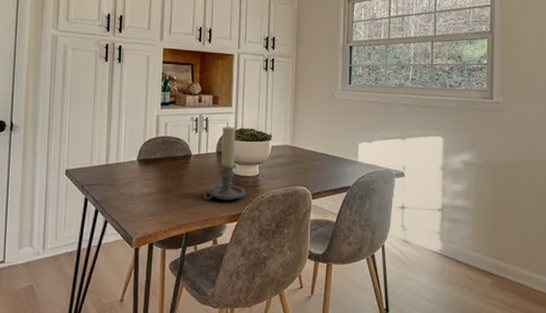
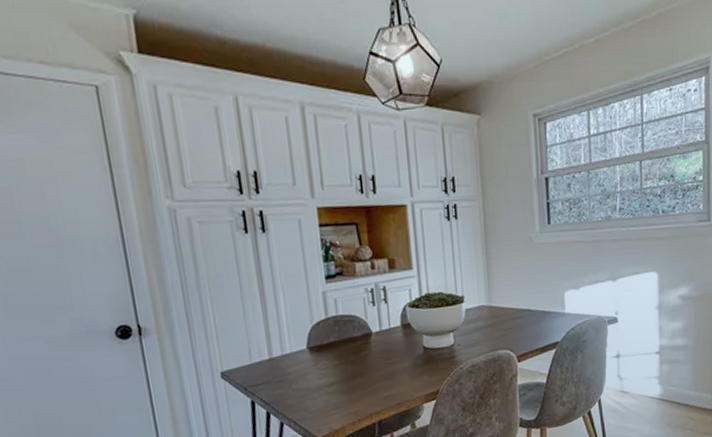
candle holder: present [203,126,246,201] -> none [392,292,442,382]

